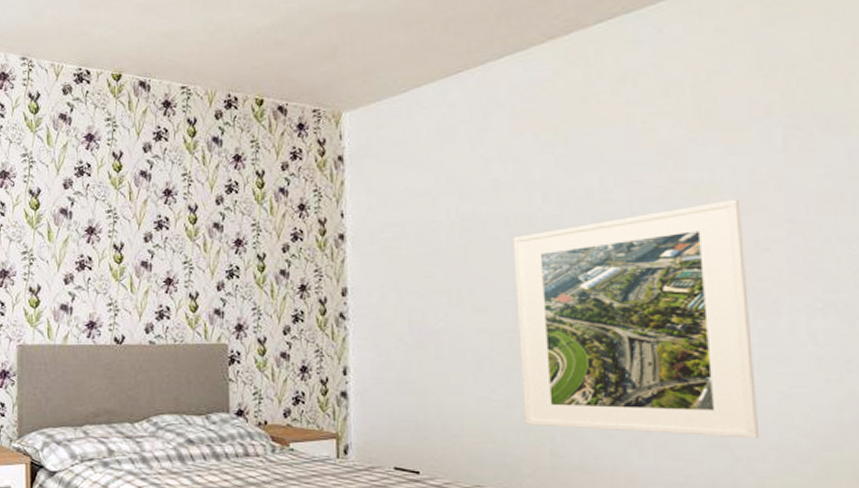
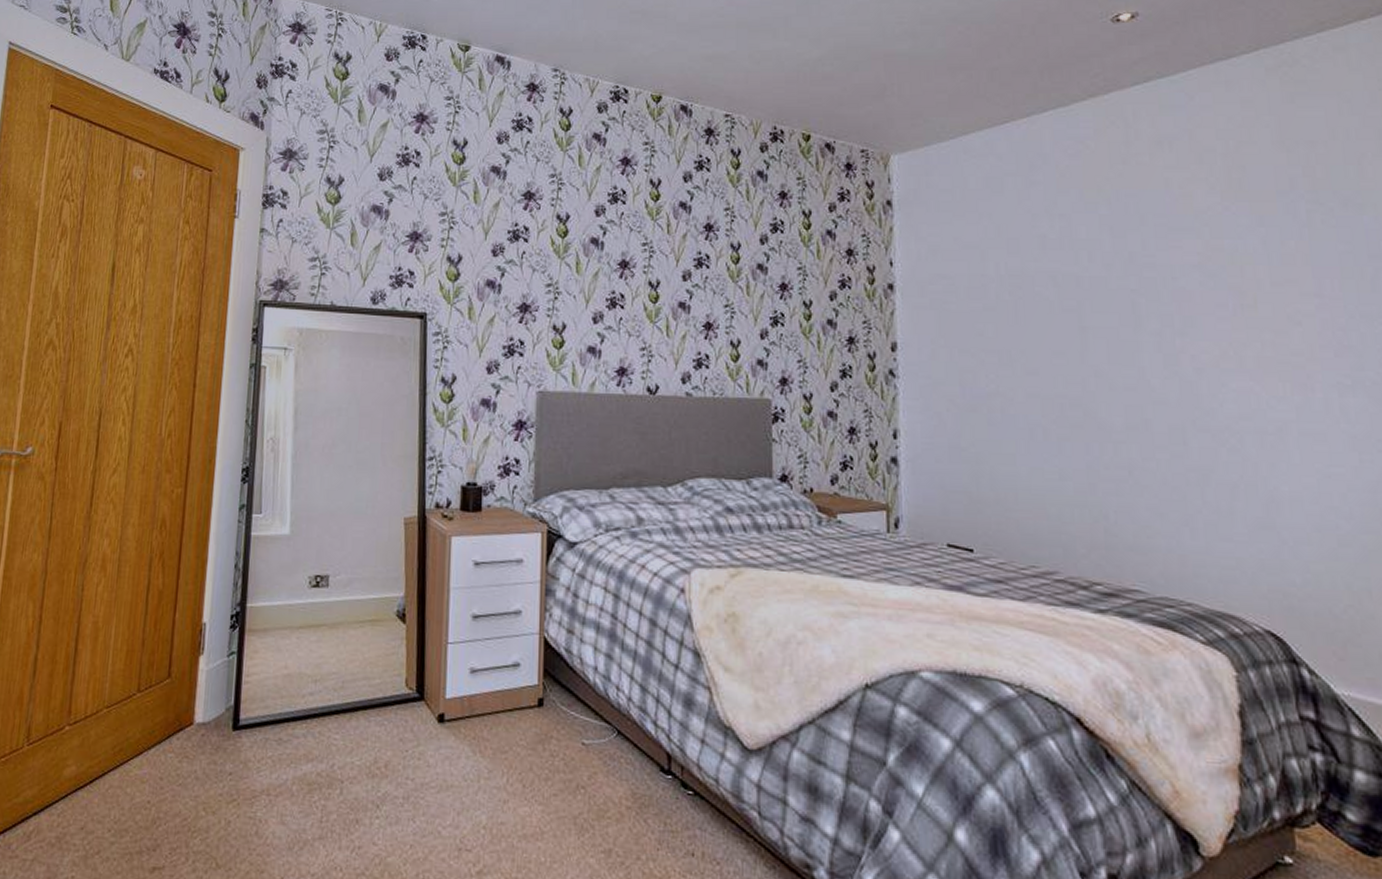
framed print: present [513,199,758,439] -> none [1061,270,1302,520]

